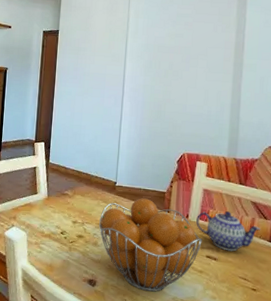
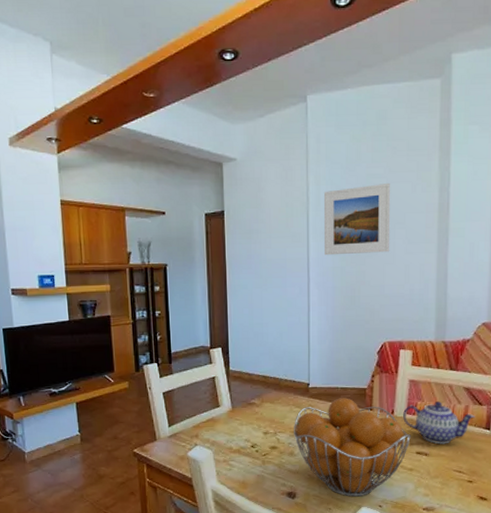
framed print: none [138,22,196,78] -> present [323,183,391,256]

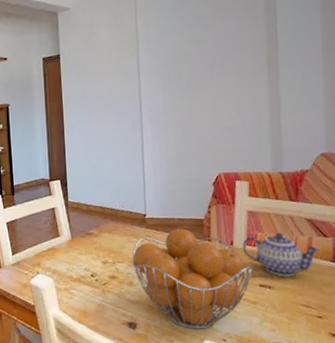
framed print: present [323,183,391,256] -> none [153,23,220,92]

